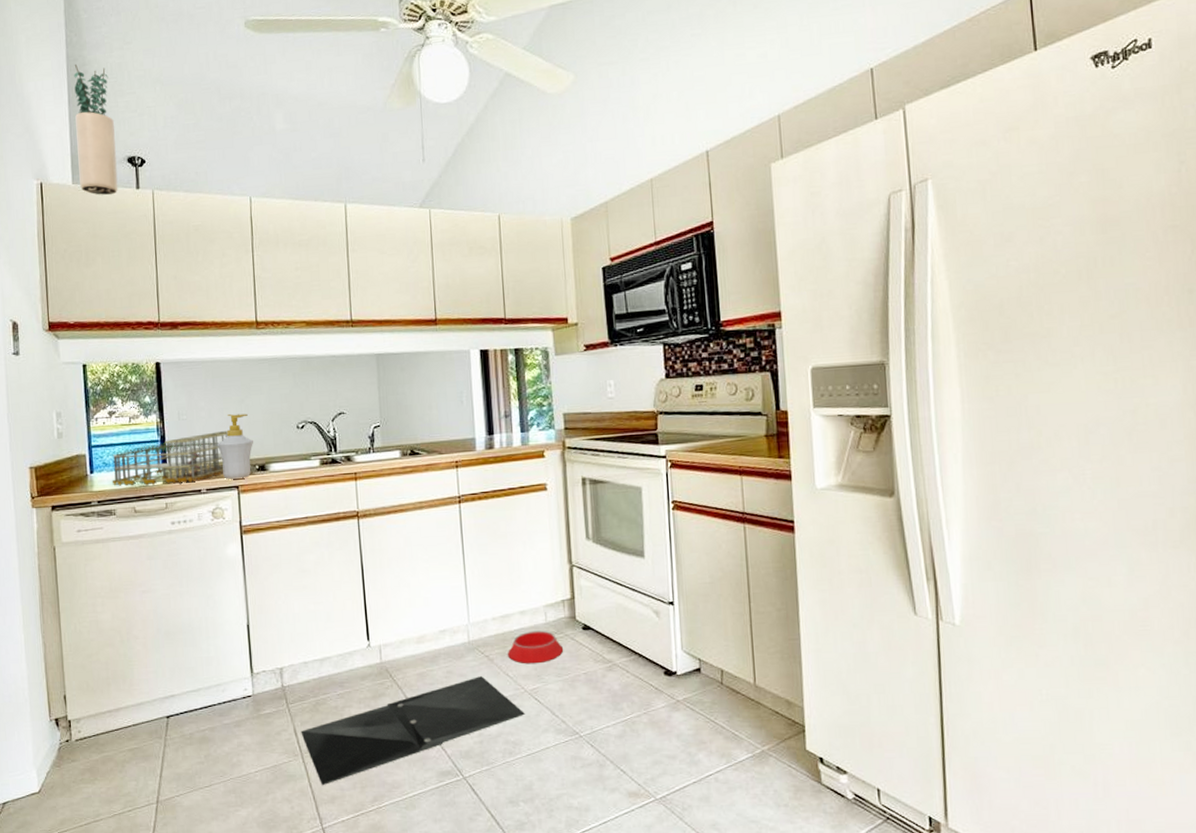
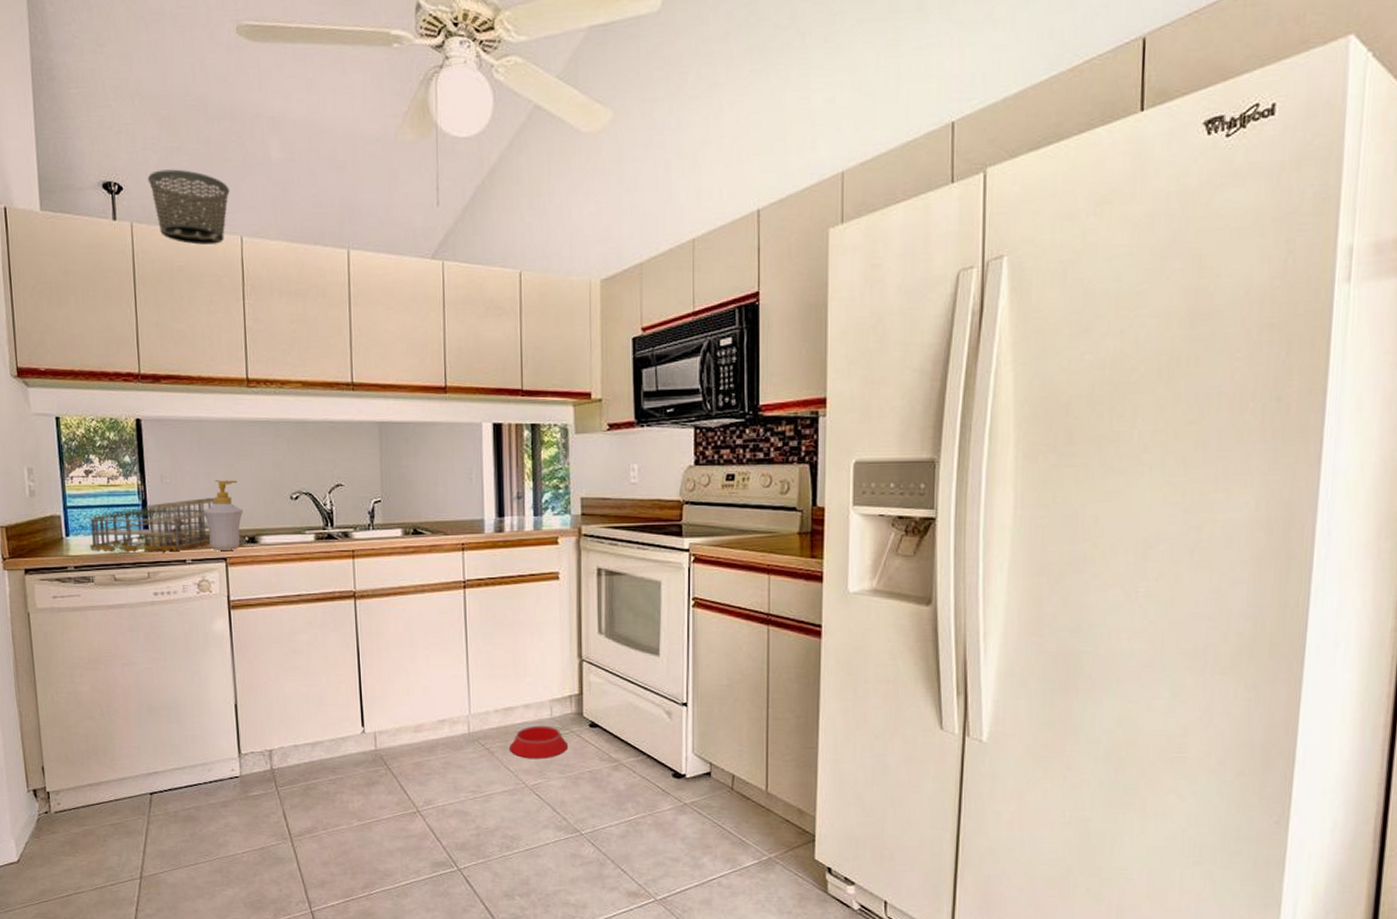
vase: present [74,65,118,196] -> none [39,68,93,226]
basket: none [167,143,240,207] -> present [147,169,230,245]
door mat: present [301,676,525,786] -> none [290,769,525,870]

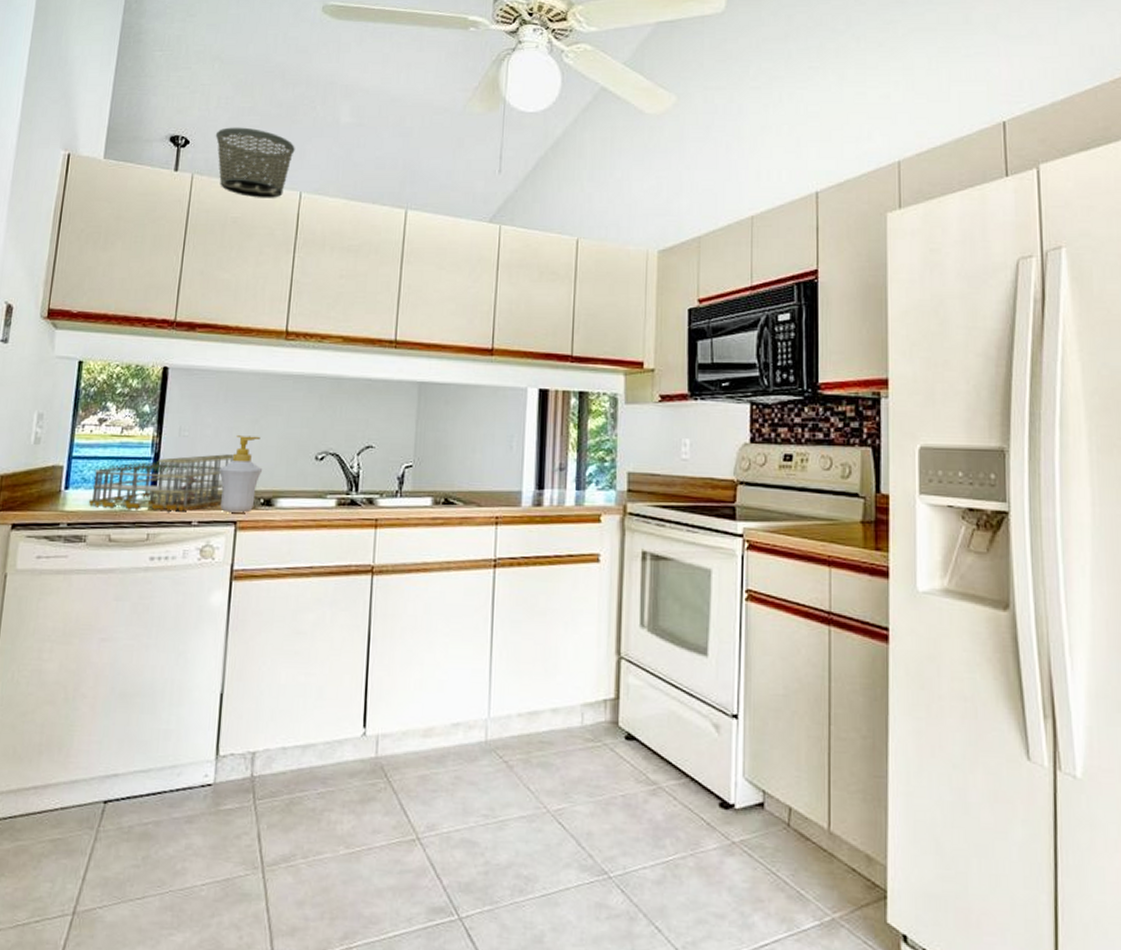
pet bowl: present [510,725,569,759] -> none [532,734,600,778]

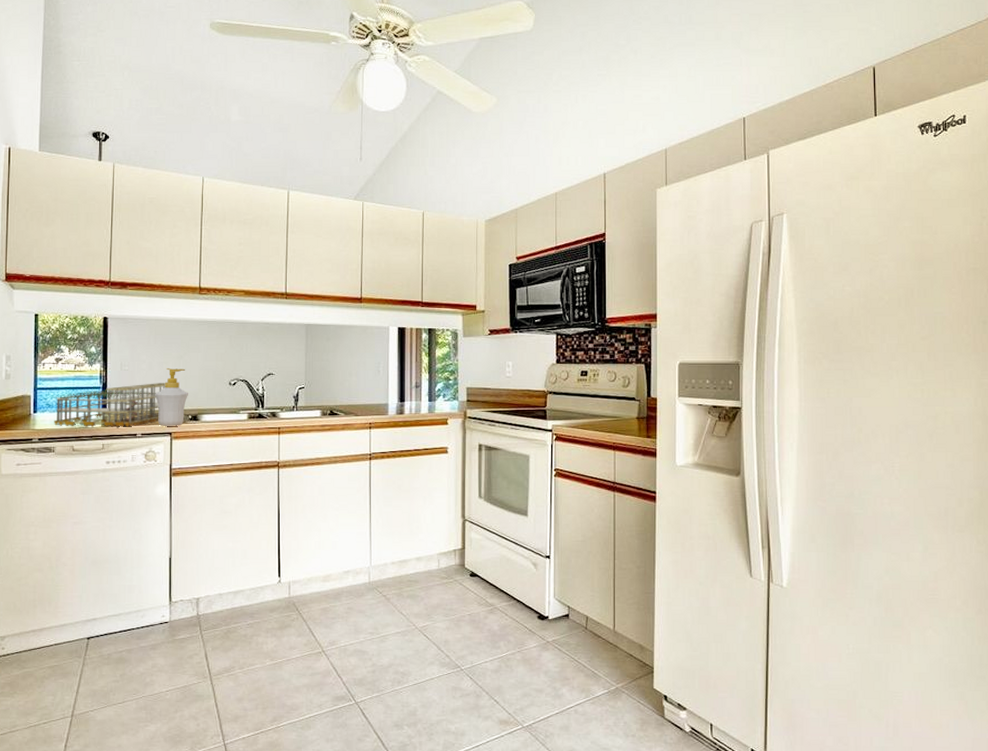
basket: present [215,127,295,198] -> none [130,125,196,182]

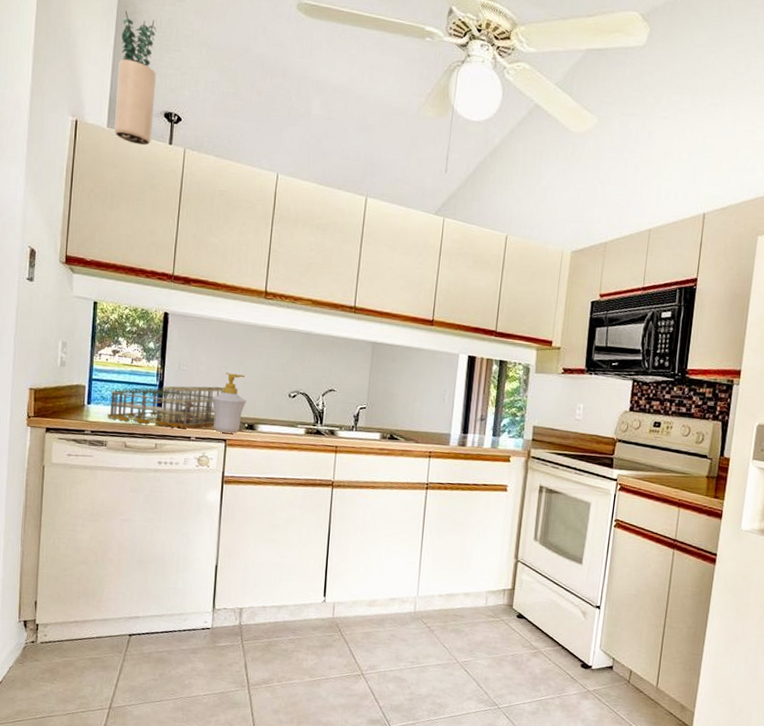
vase: none [46,45,83,164] -> present [114,11,157,146]

